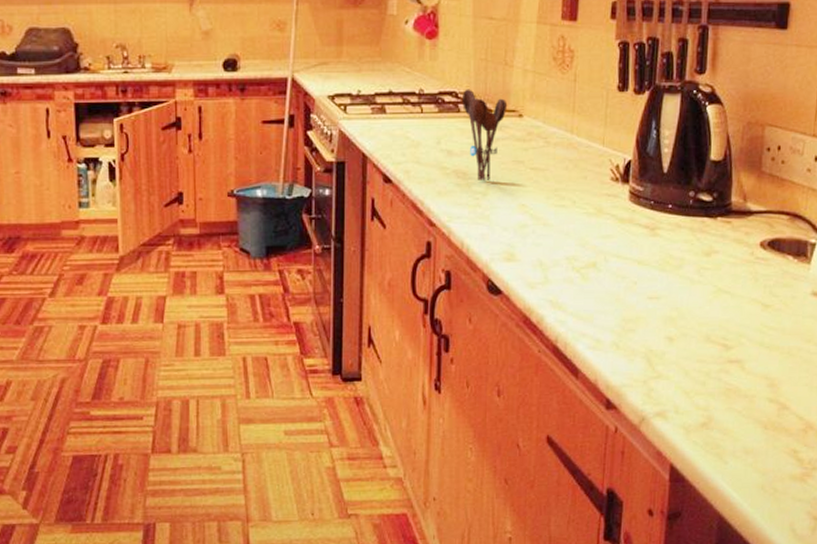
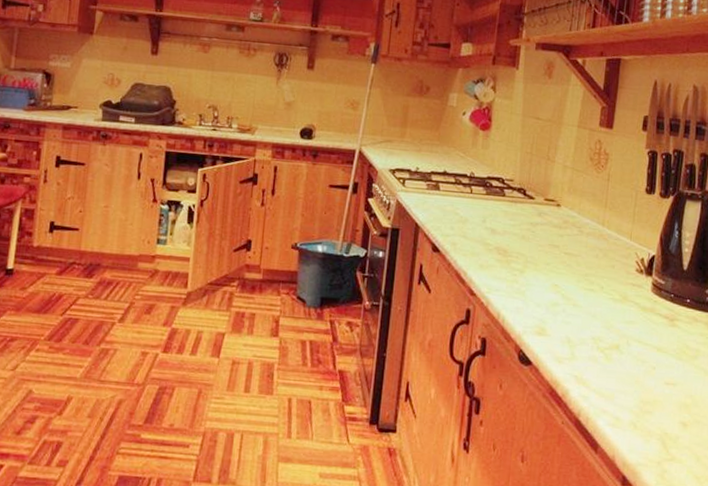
utensil holder: present [462,89,508,180] -> none [508,177,548,260]

